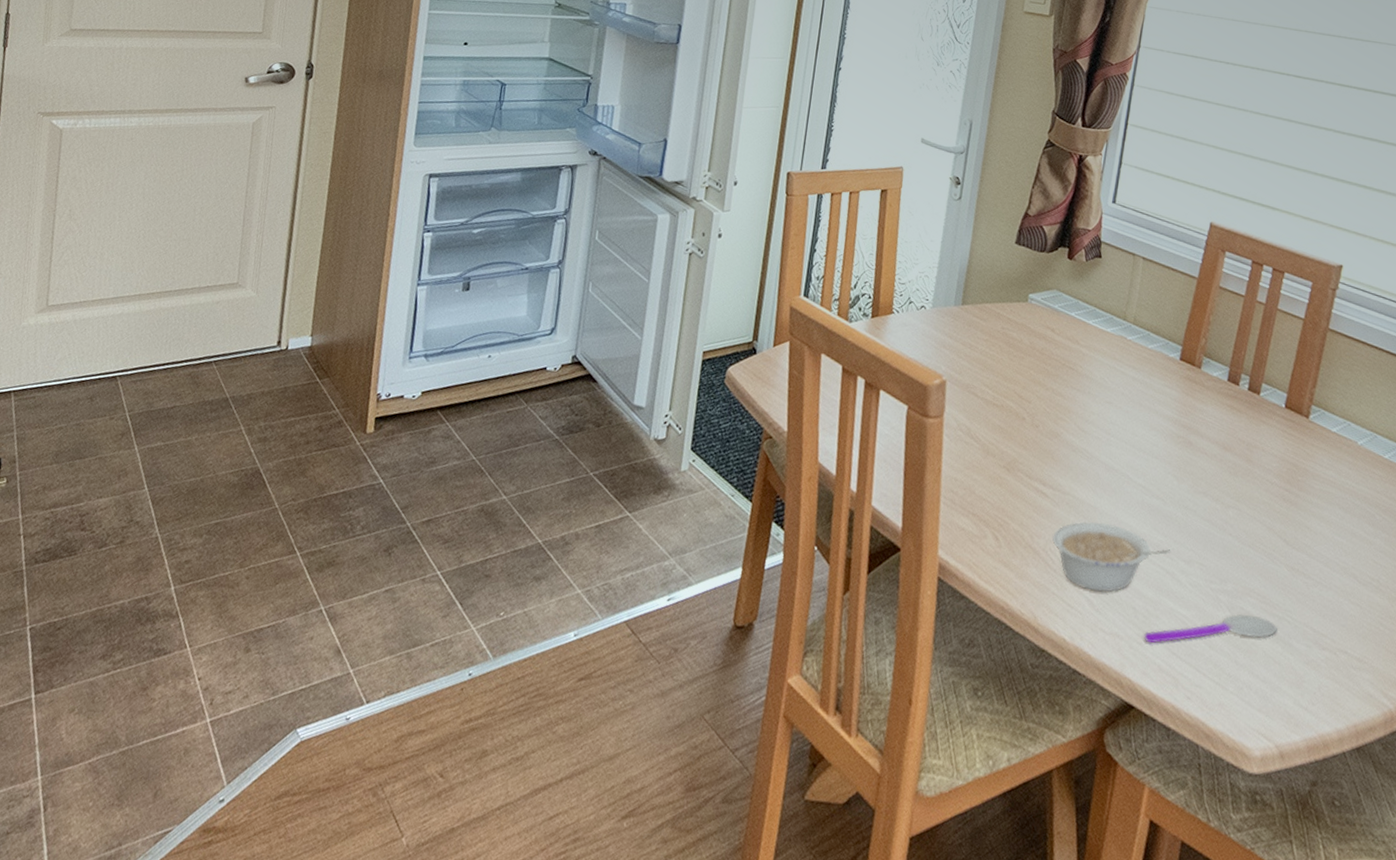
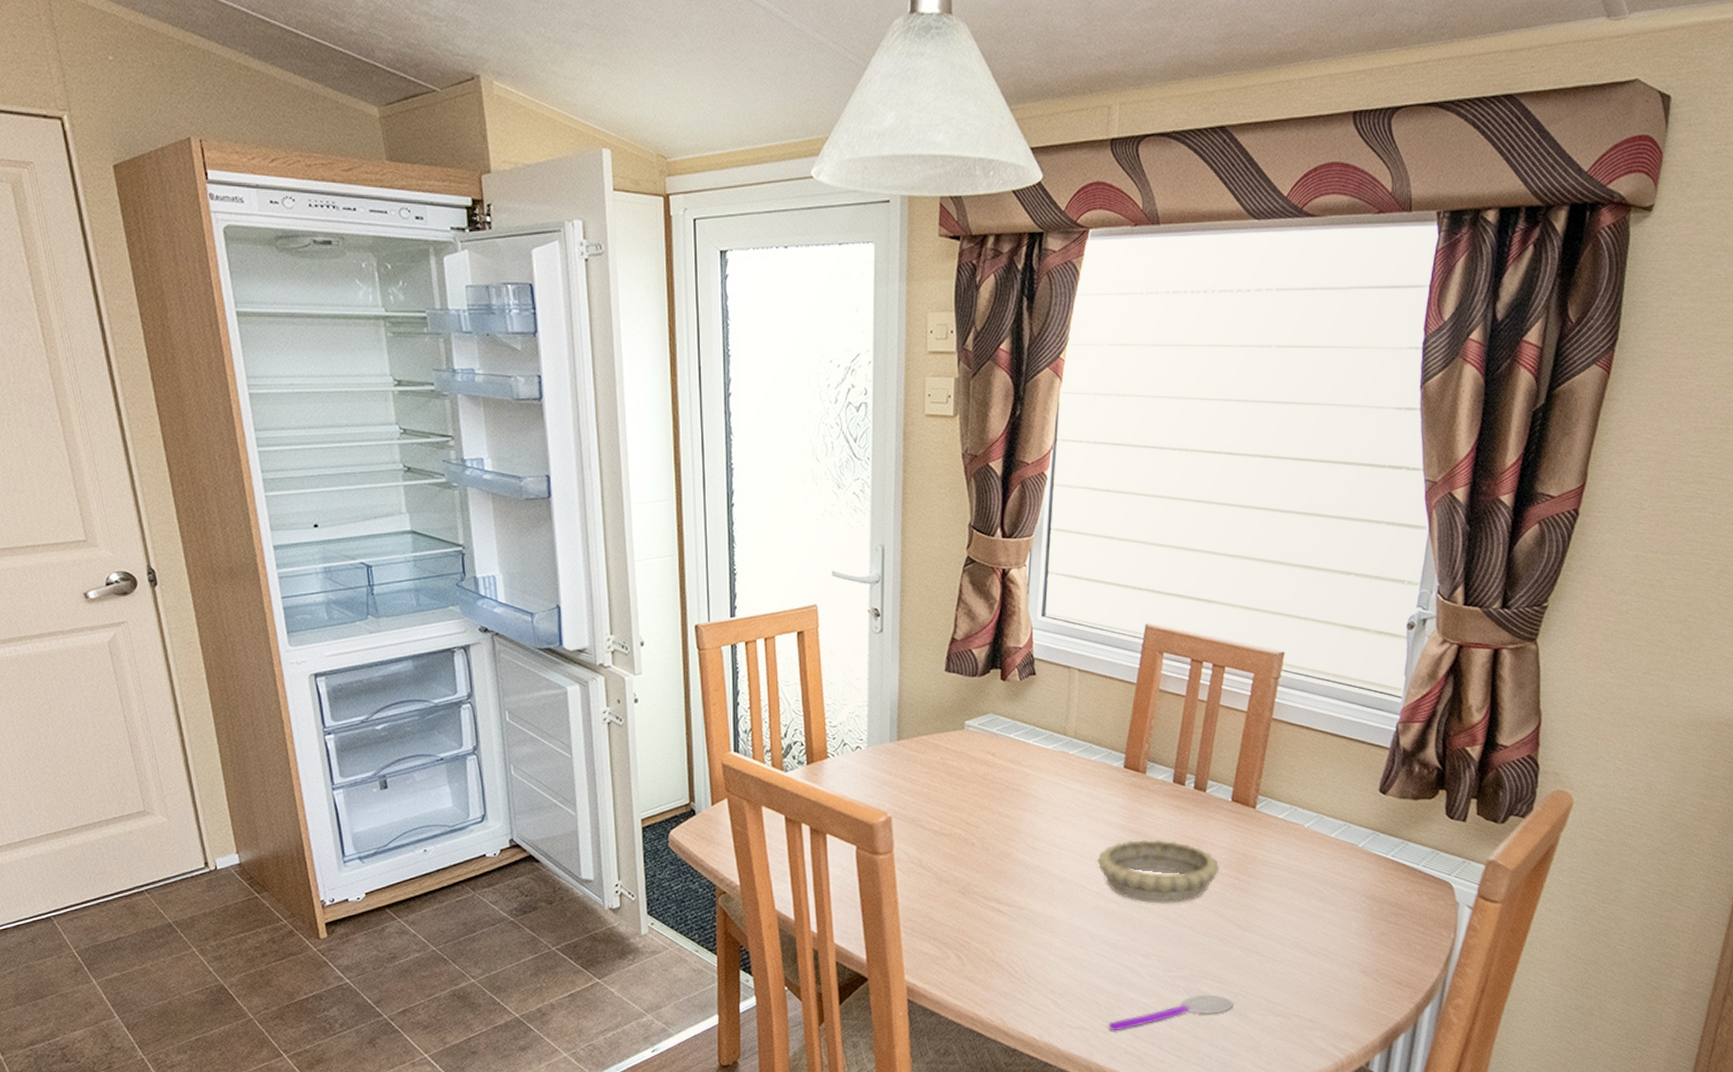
legume: present [1051,521,1170,593] -> none [1012,930,1127,993]
decorative bowl: none [1146,435,1270,509] -> present [1097,839,1220,905]

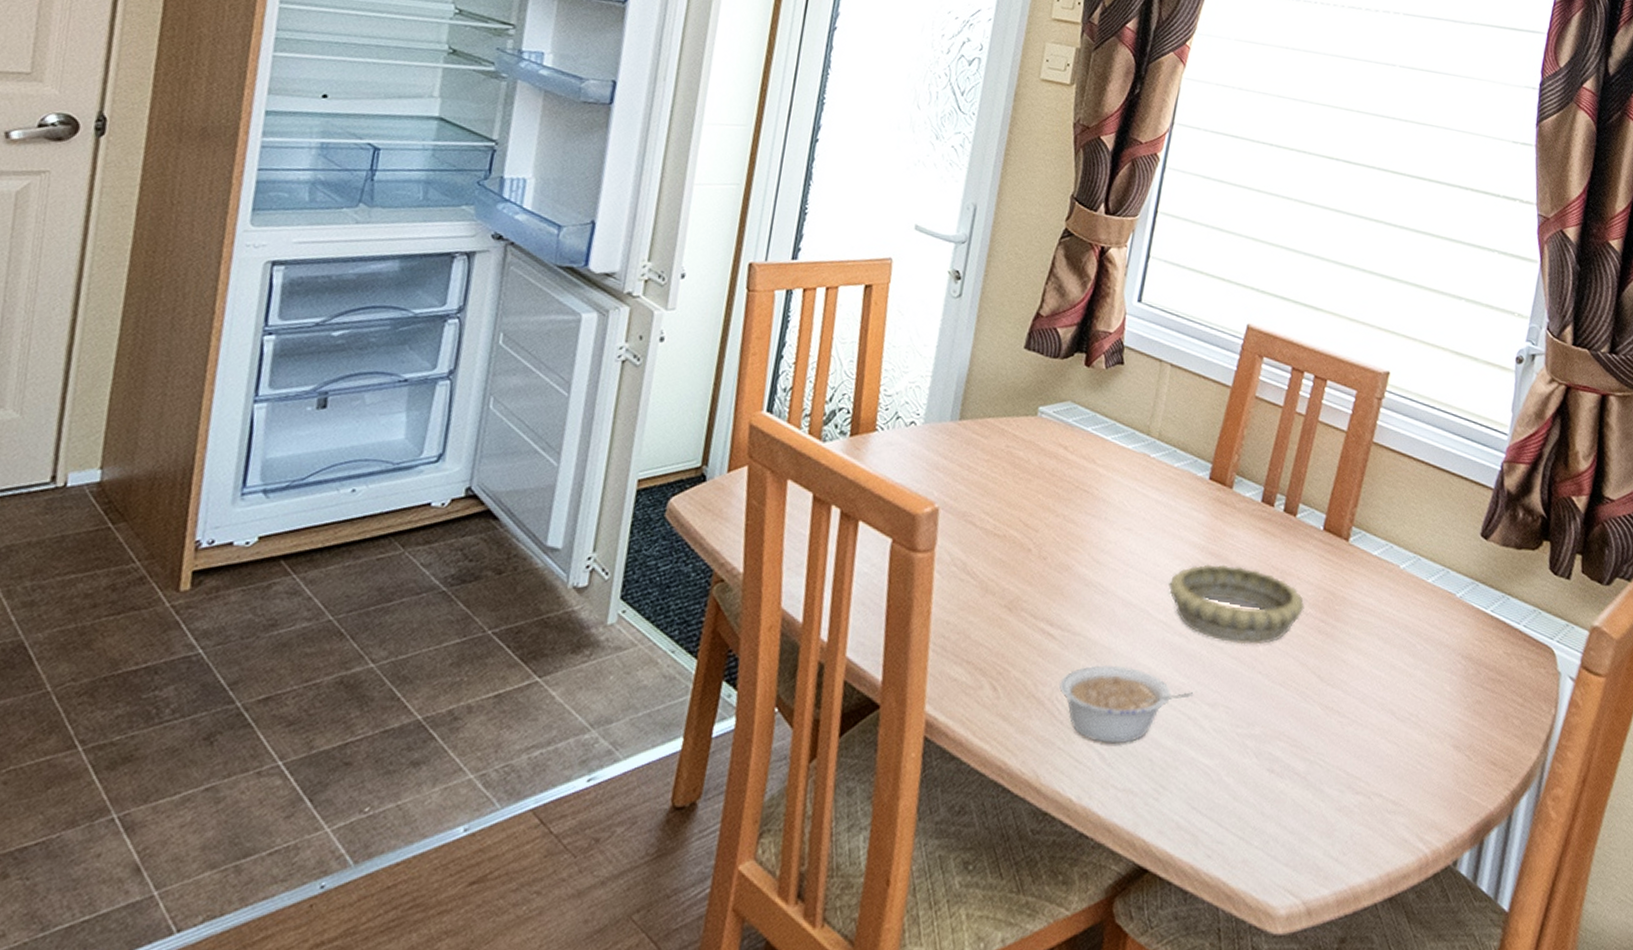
legume: none [1012,930,1127,993] -> present [1058,665,1193,744]
spoon: present [1108,995,1234,1031] -> none [1161,759,1308,798]

